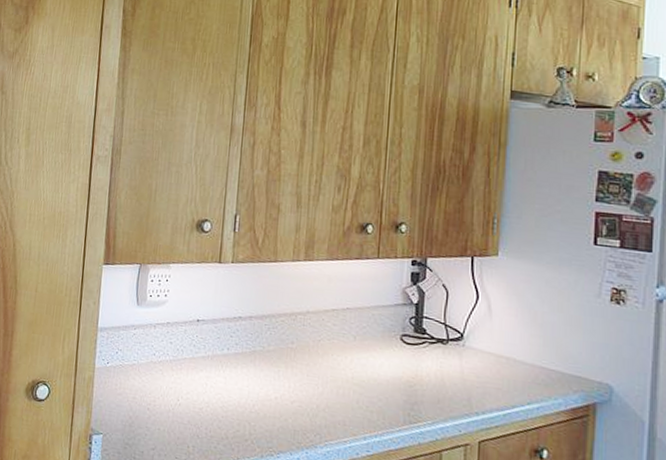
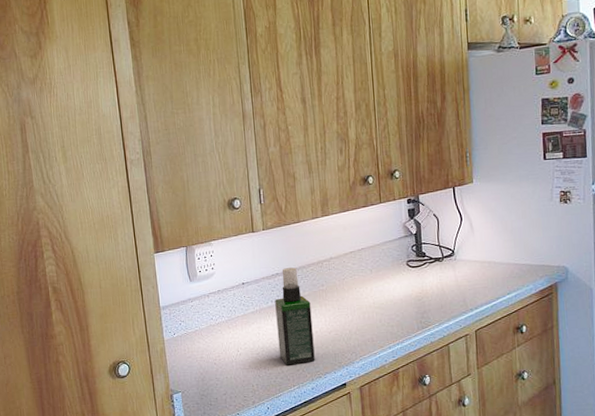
spray bottle: none [226,312,275,434] -> present [275,267,315,366]

